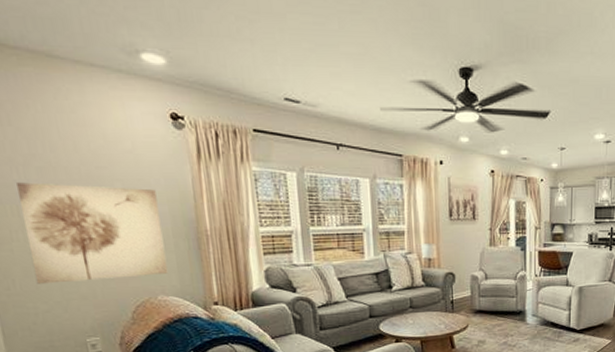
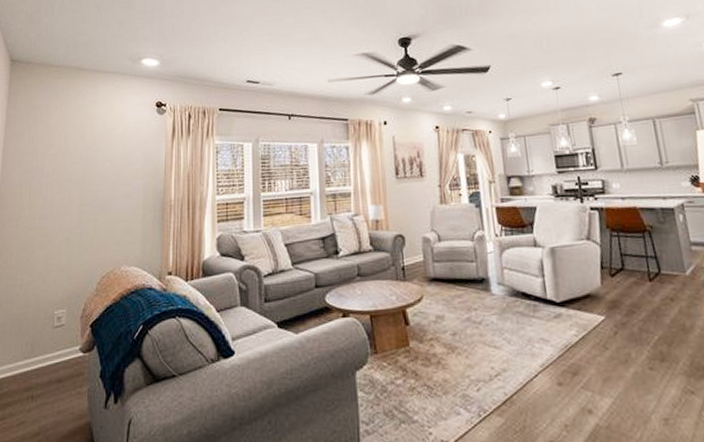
wall art: present [17,182,169,284] -> none [28,166,135,257]

